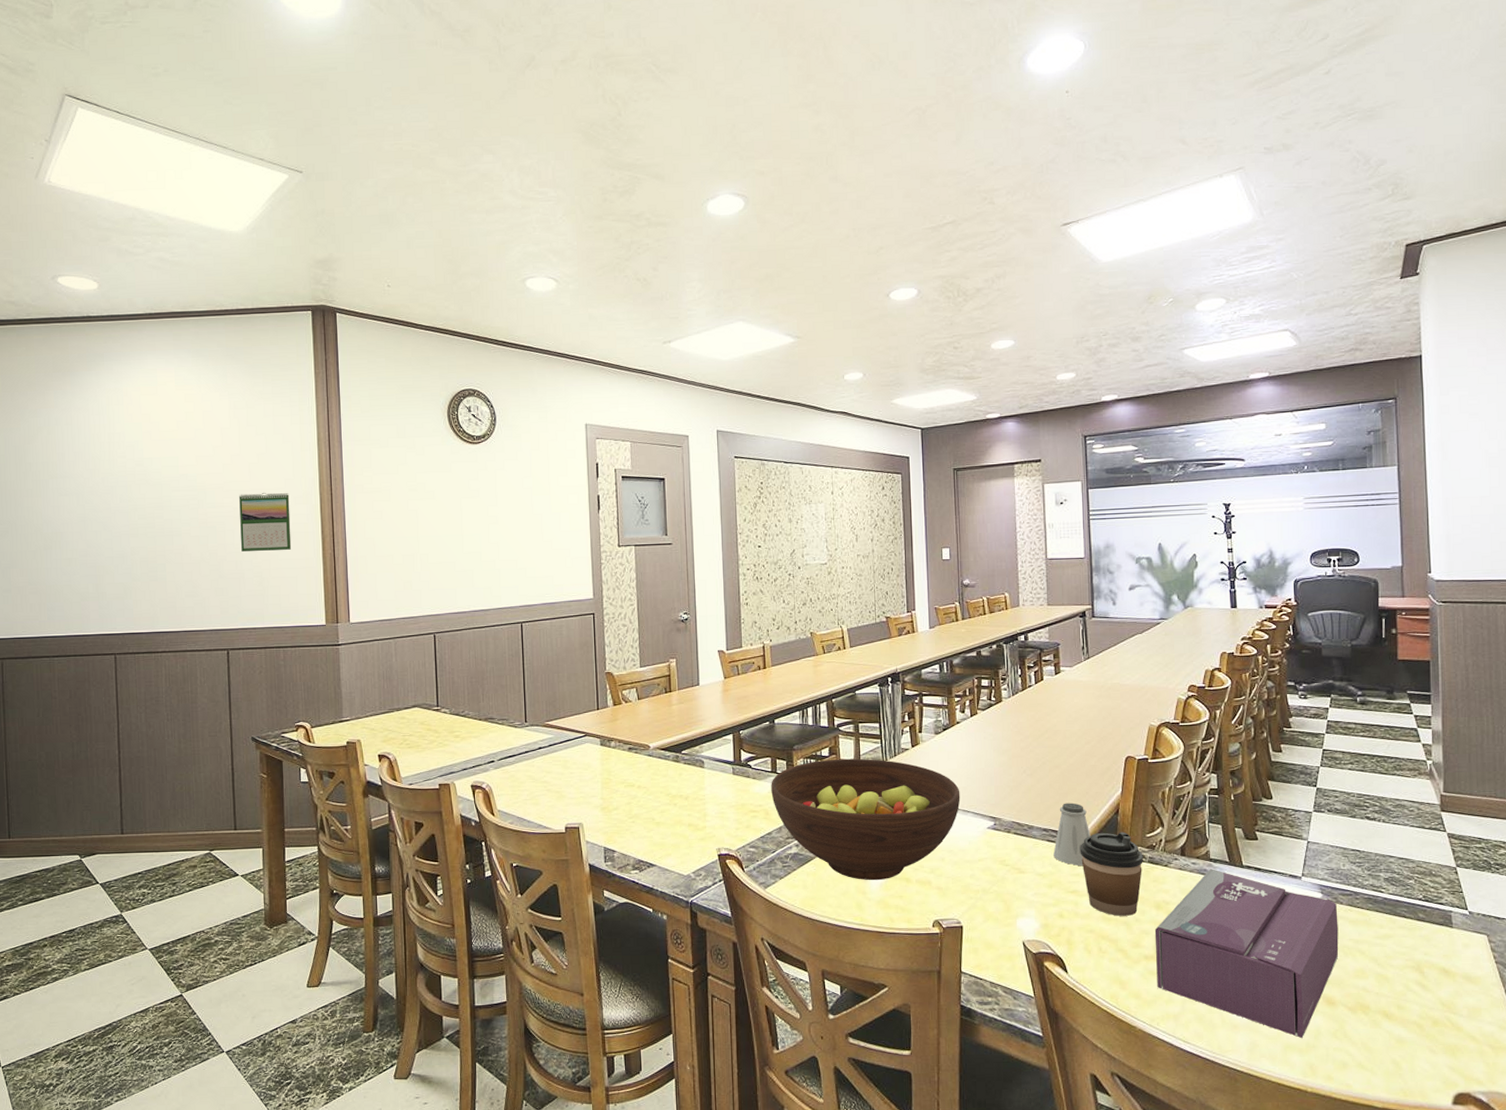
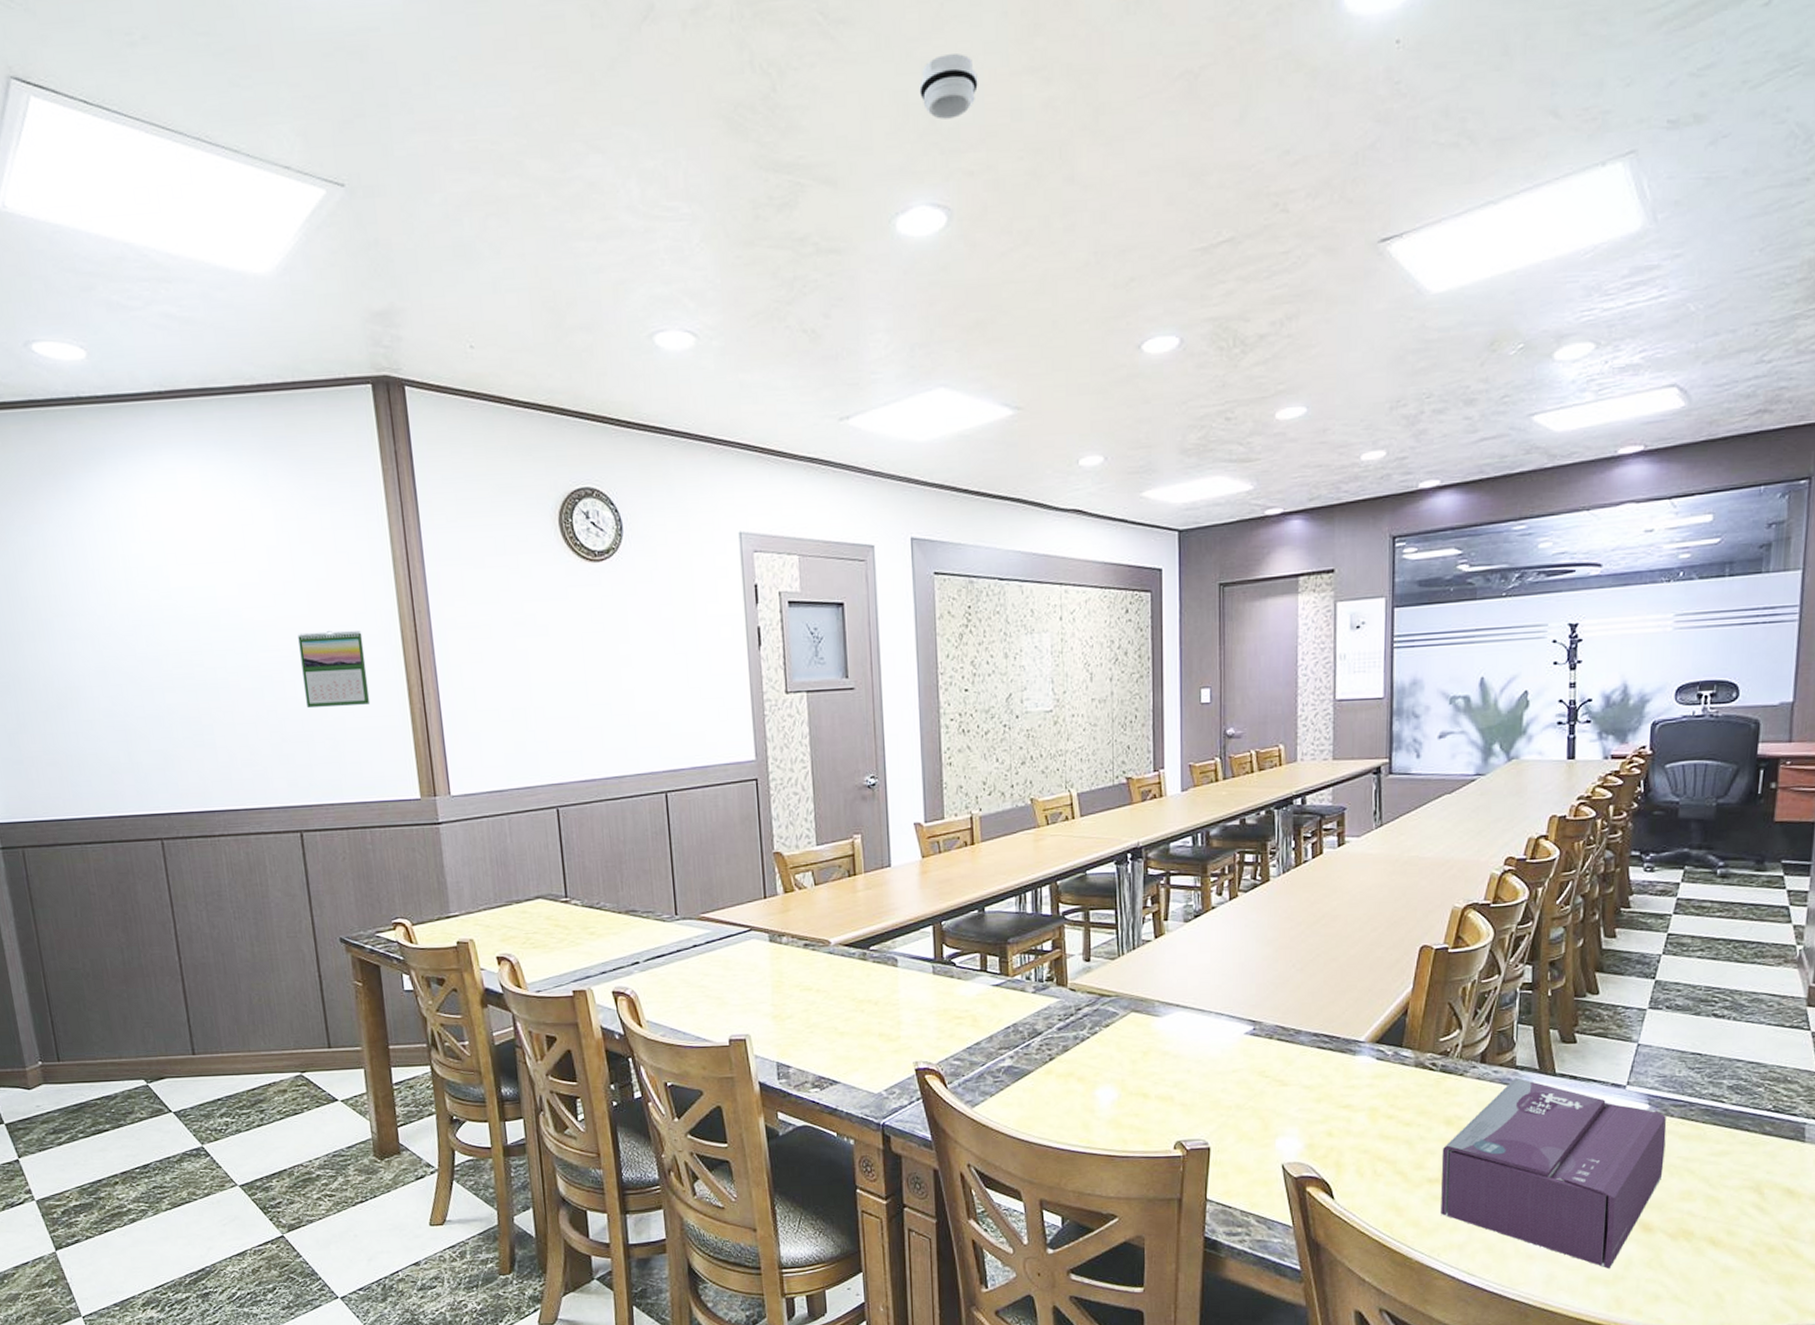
smoke detector: none [725,93,767,137] -> present [919,53,978,120]
fruit bowl: present [771,758,961,881] -> none [980,952,1213,1097]
saltshaker: present [1053,803,1091,866] -> none [1324,1002,1371,1076]
coffee cup: present [1080,832,1143,916] -> none [1357,1035,1434,1134]

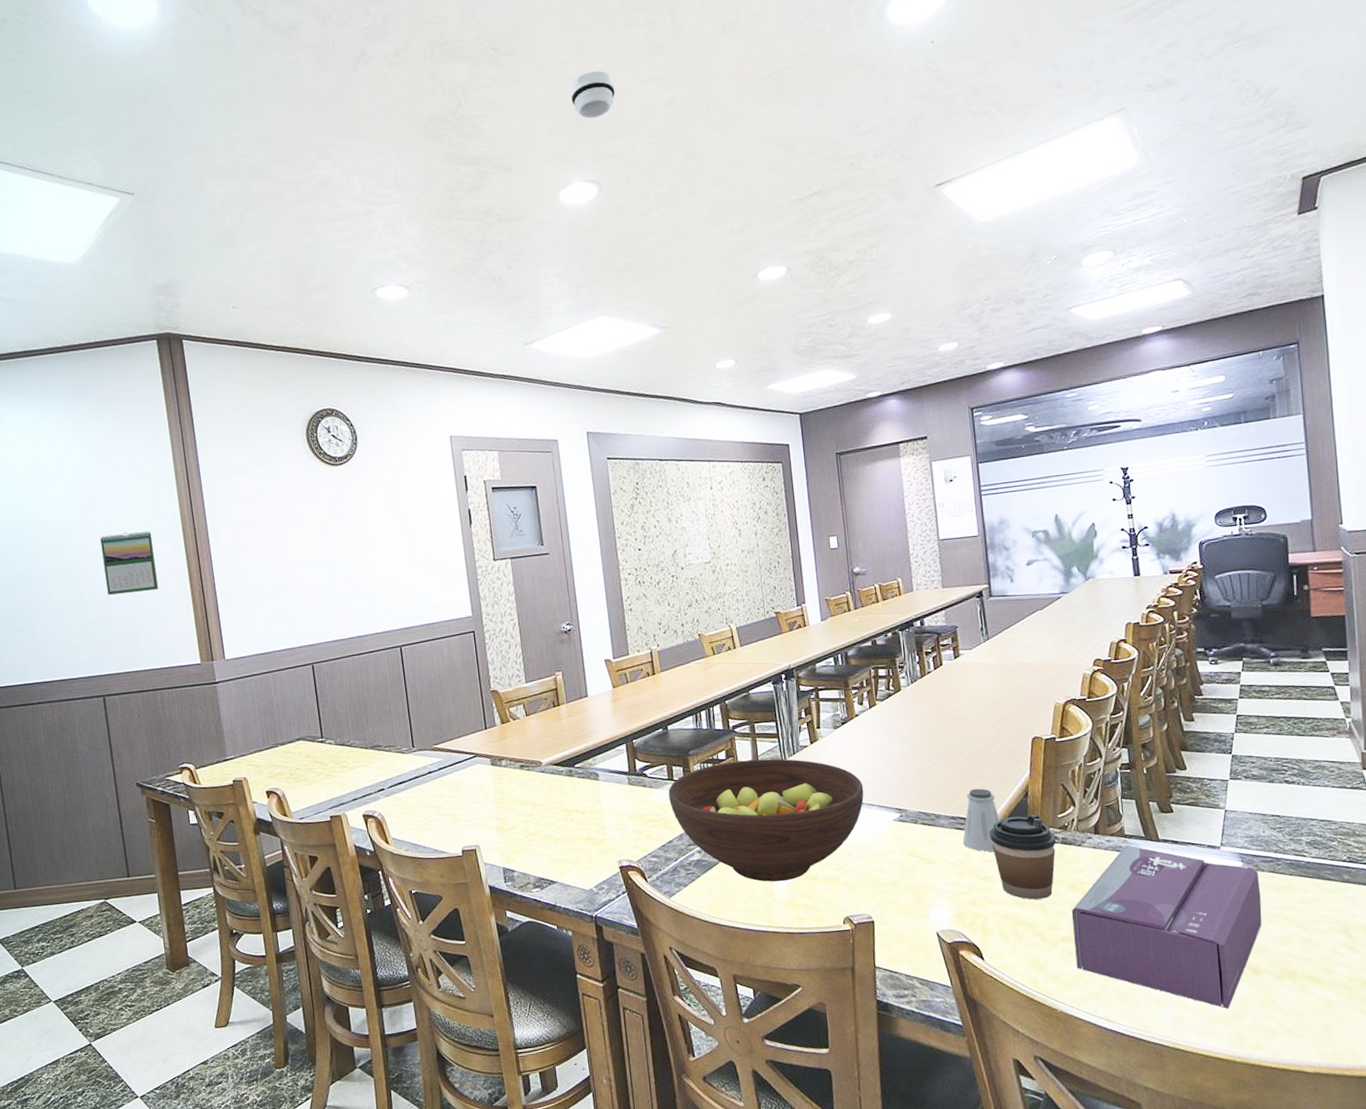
fruit bowl: none [980,952,1213,1097] -> present [668,759,864,882]
saltshaker: none [1324,1002,1371,1076] -> present [963,788,1001,852]
coffee cup: none [1357,1035,1434,1134] -> present [989,814,1056,900]

